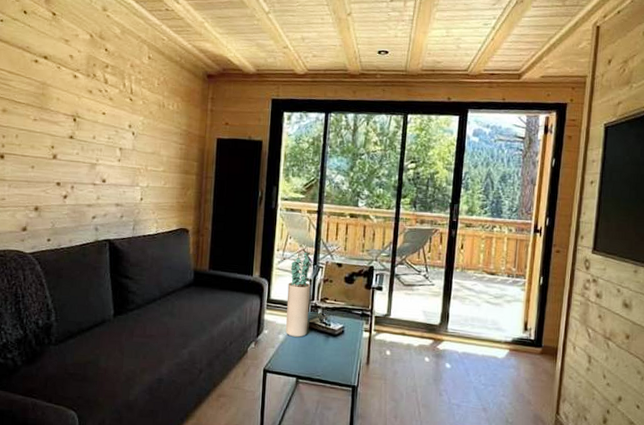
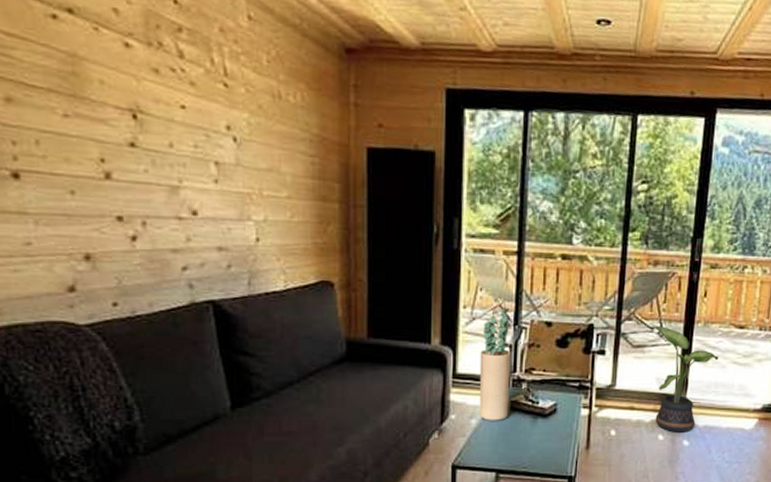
potted plant: none [421,270,474,357] -> present [654,326,718,432]

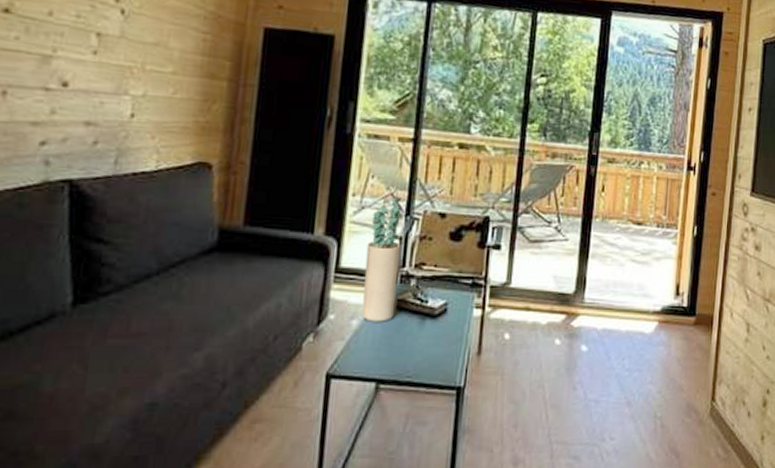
potted plant: present [654,326,718,432] -> none [551,220,617,336]

